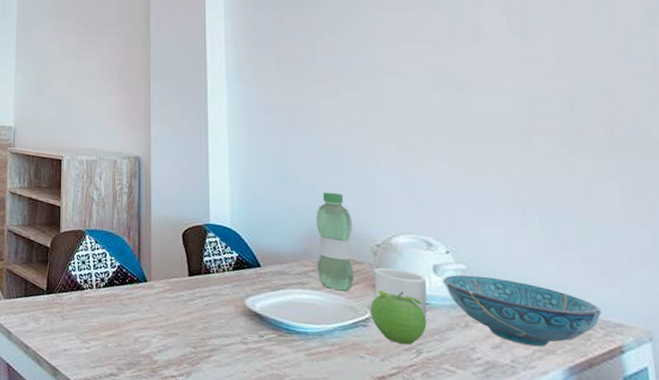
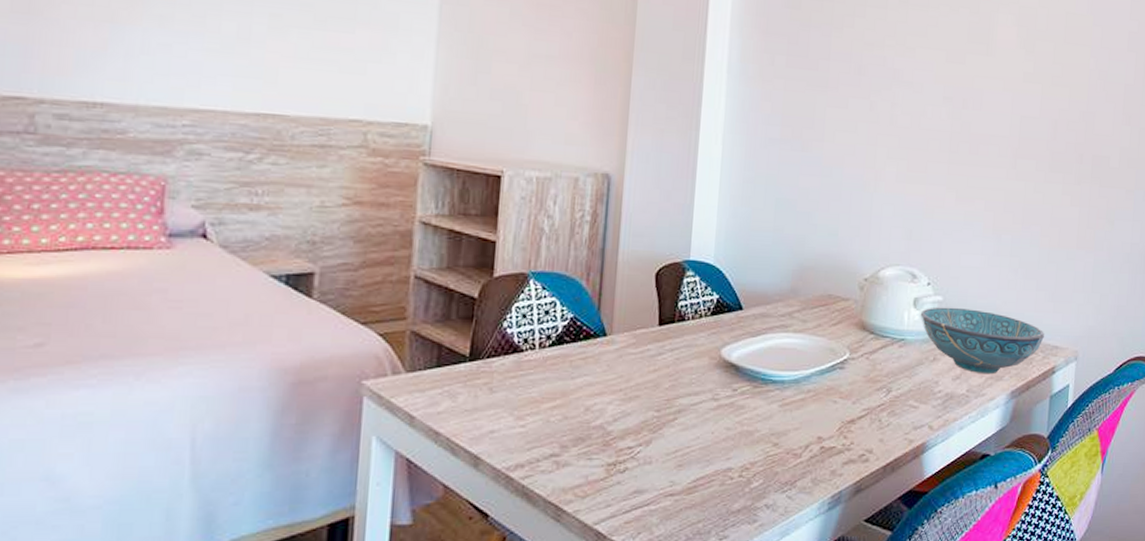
water bottle: present [315,192,355,292] -> none [802,219,844,332]
fruit: present [370,290,427,345] -> none [849,328,900,385]
mug: present [374,268,427,318] -> none [856,304,906,355]

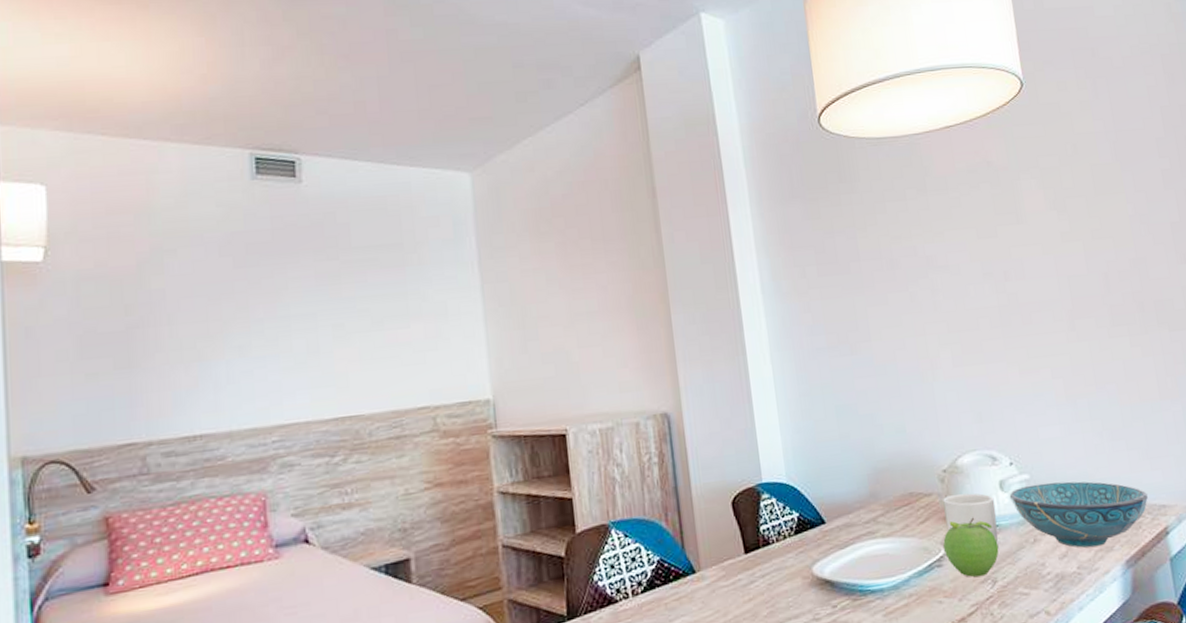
fruit: none [849,328,900,385] -> present [943,517,999,578]
mug: none [856,304,906,355] -> present [943,493,998,542]

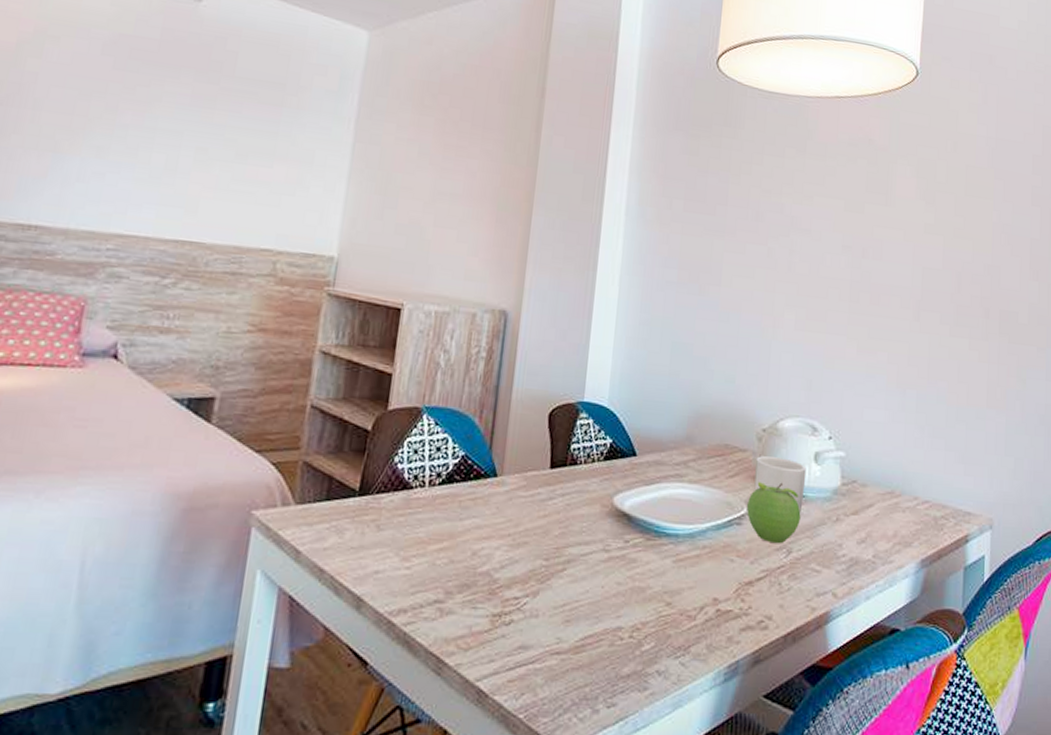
bowl: present [1009,481,1149,548] -> none [821,463,956,540]

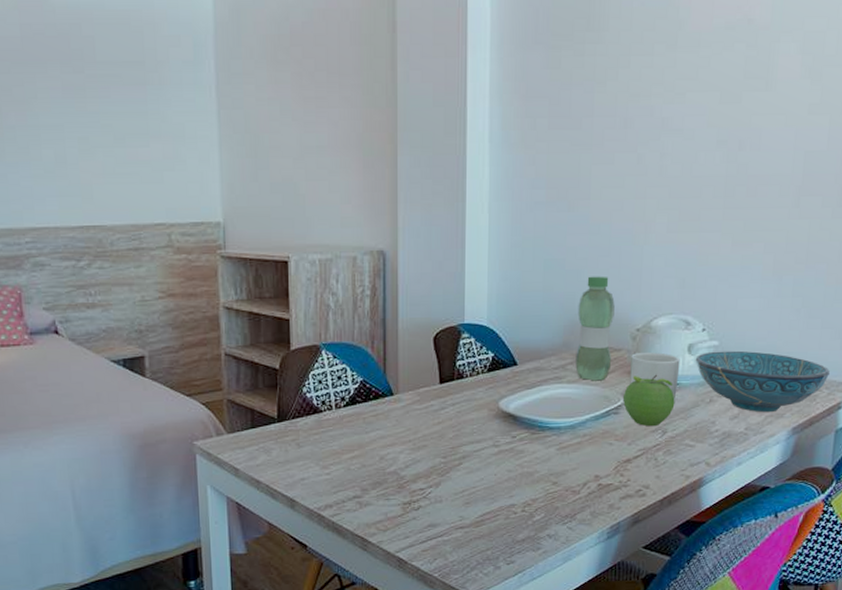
water bottle: none [698,365,742,484] -> present [575,276,615,381]
bowl: none [821,463,956,540] -> present [695,350,831,413]

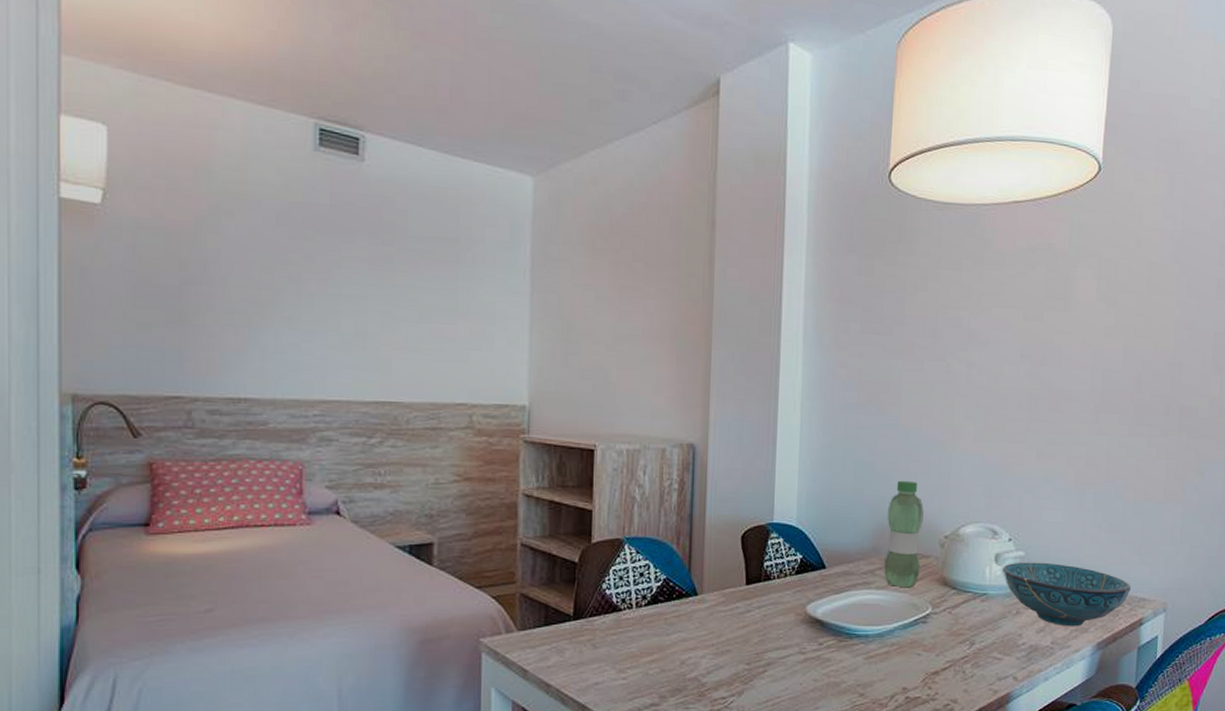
fruit: present [623,374,675,427] -> none [931,583,983,638]
mug: present [630,352,680,399] -> none [938,561,988,609]

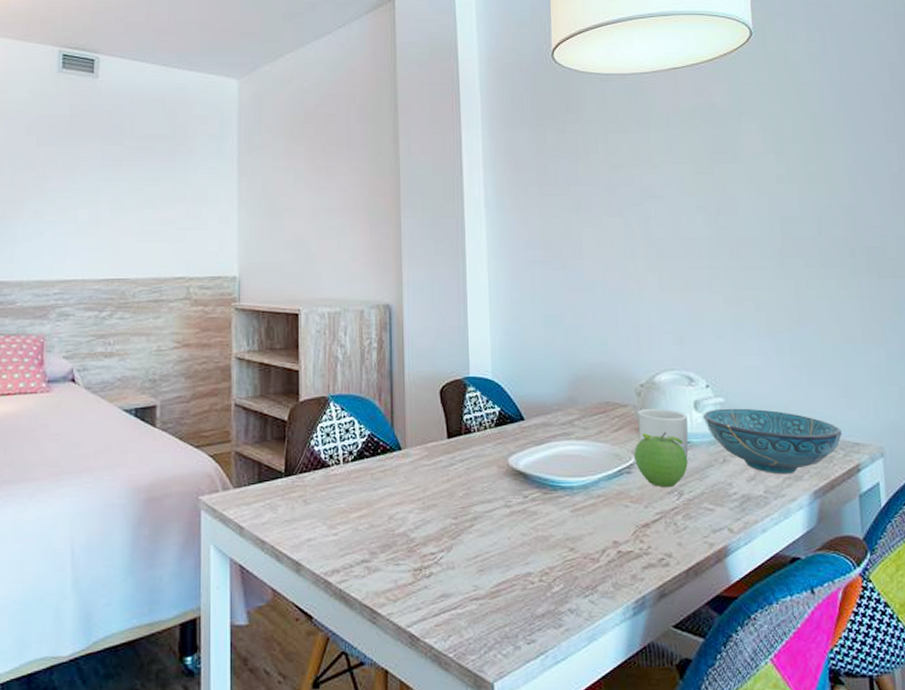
water bottle: present [884,480,924,588] -> none [580,331,619,438]
fruit: none [931,583,983,638] -> present [634,431,688,488]
mug: none [938,561,988,609] -> present [638,409,689,458]

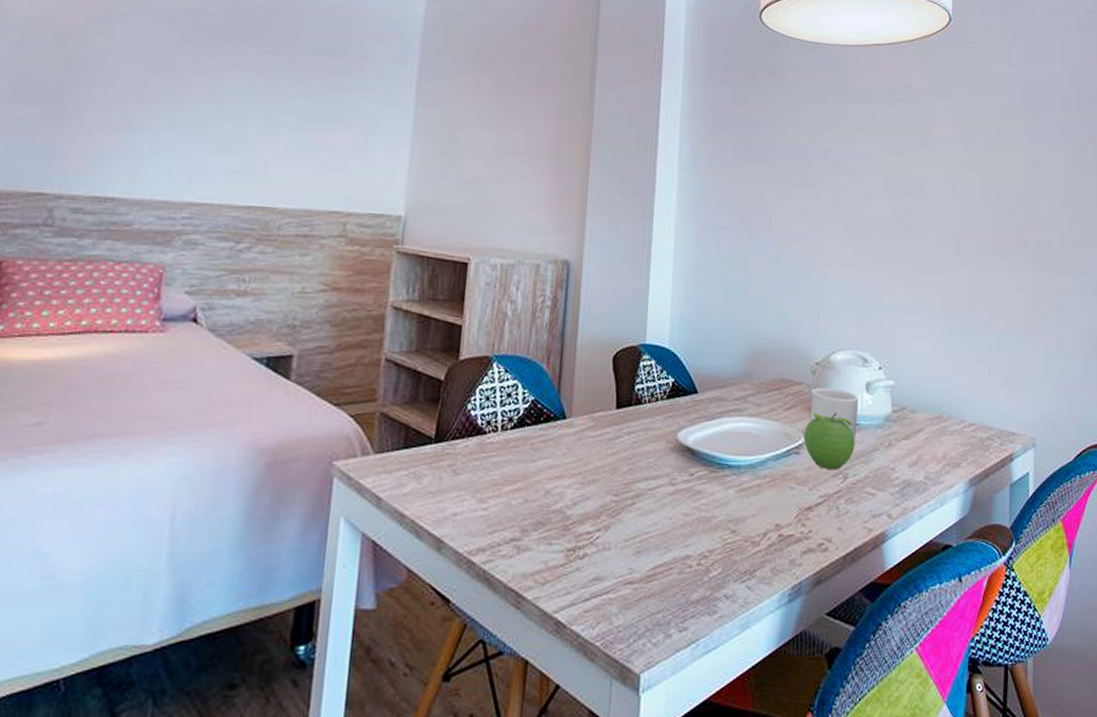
bowl: present [702,408,843,475] -> none [873,391,1001,461]

